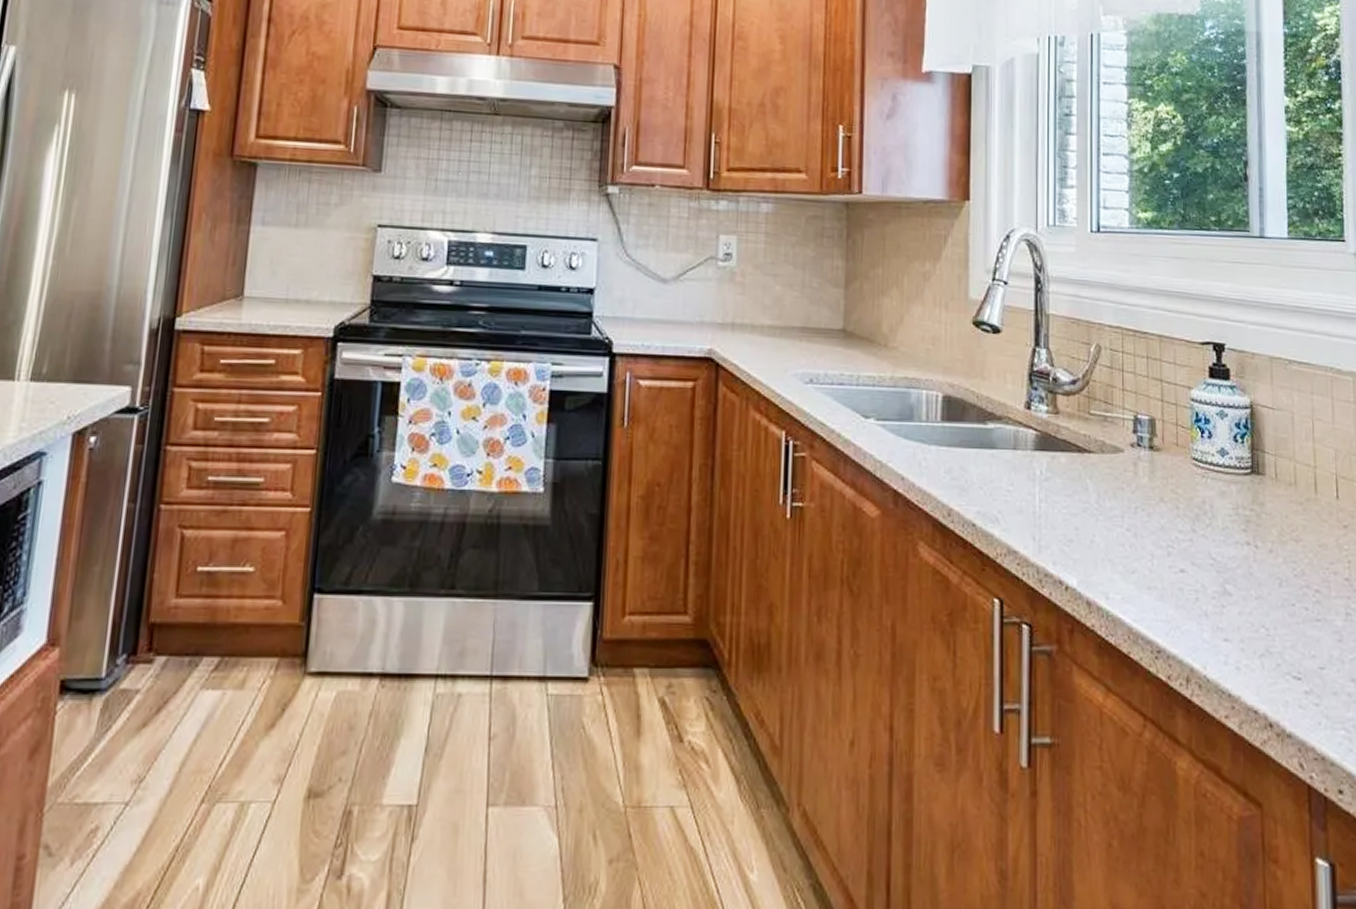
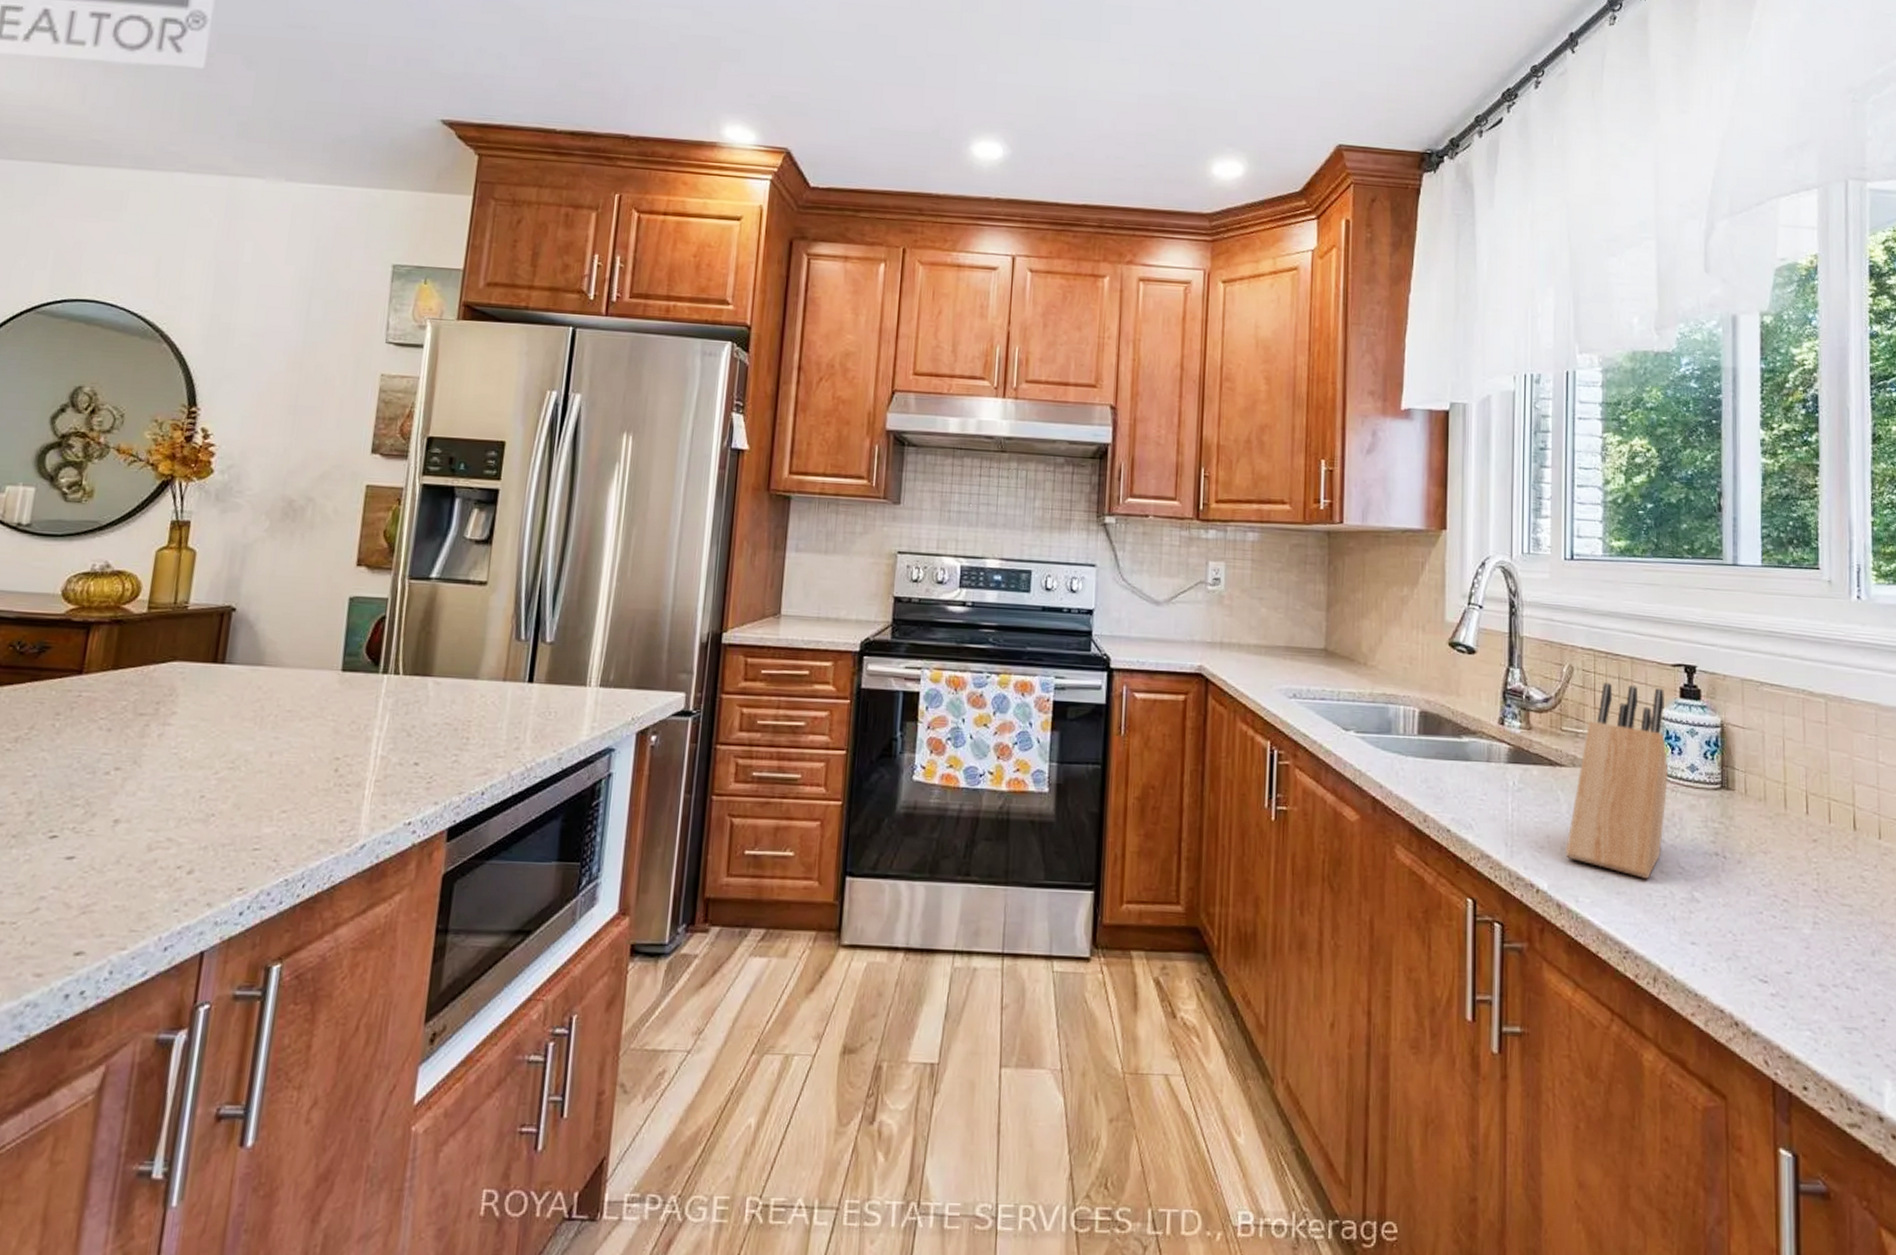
knife block: none [1095,363,1199,572] -> present [1566,683,1669,879]

